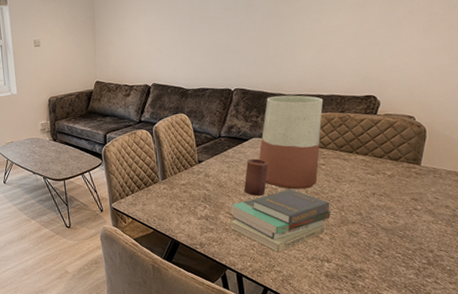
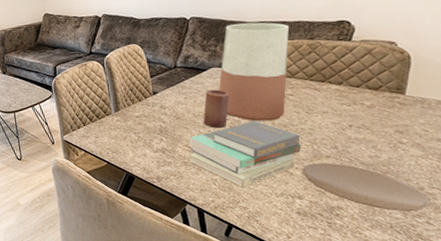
plate: none [331,228,437,272] -> present [302,162,429,211]

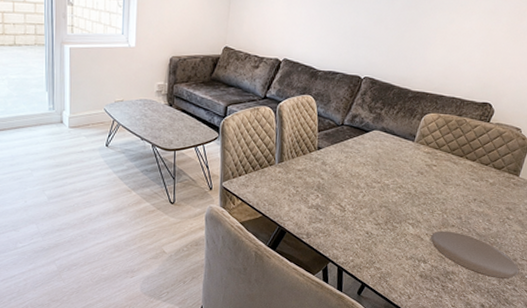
books: present [189,120,301,188] -> none [339,186,435,249]
candle: present [203,89,230,128] -> none [357,151,385,190]
vase: present [218,22,290,121] -> none [376,90,445,188]

